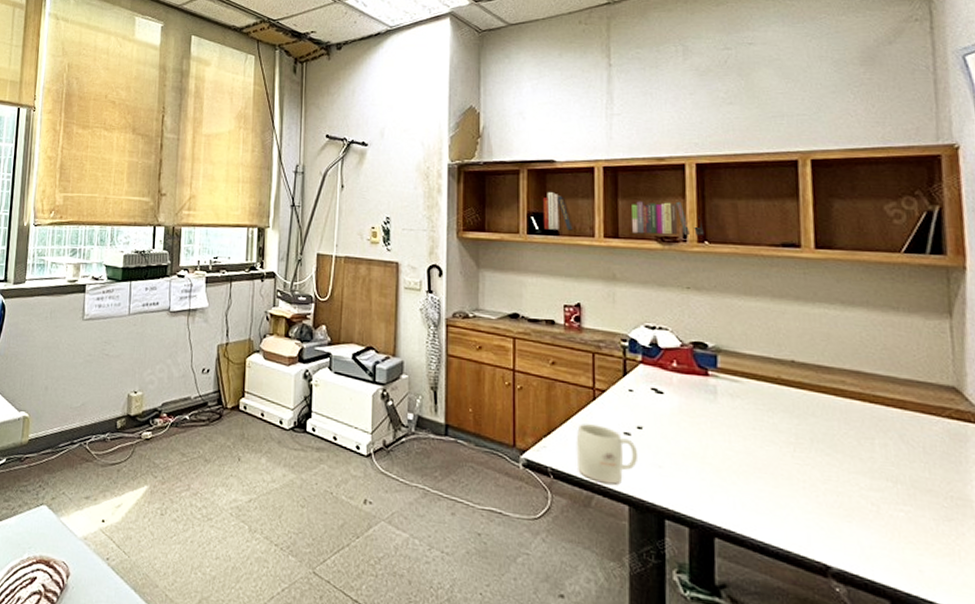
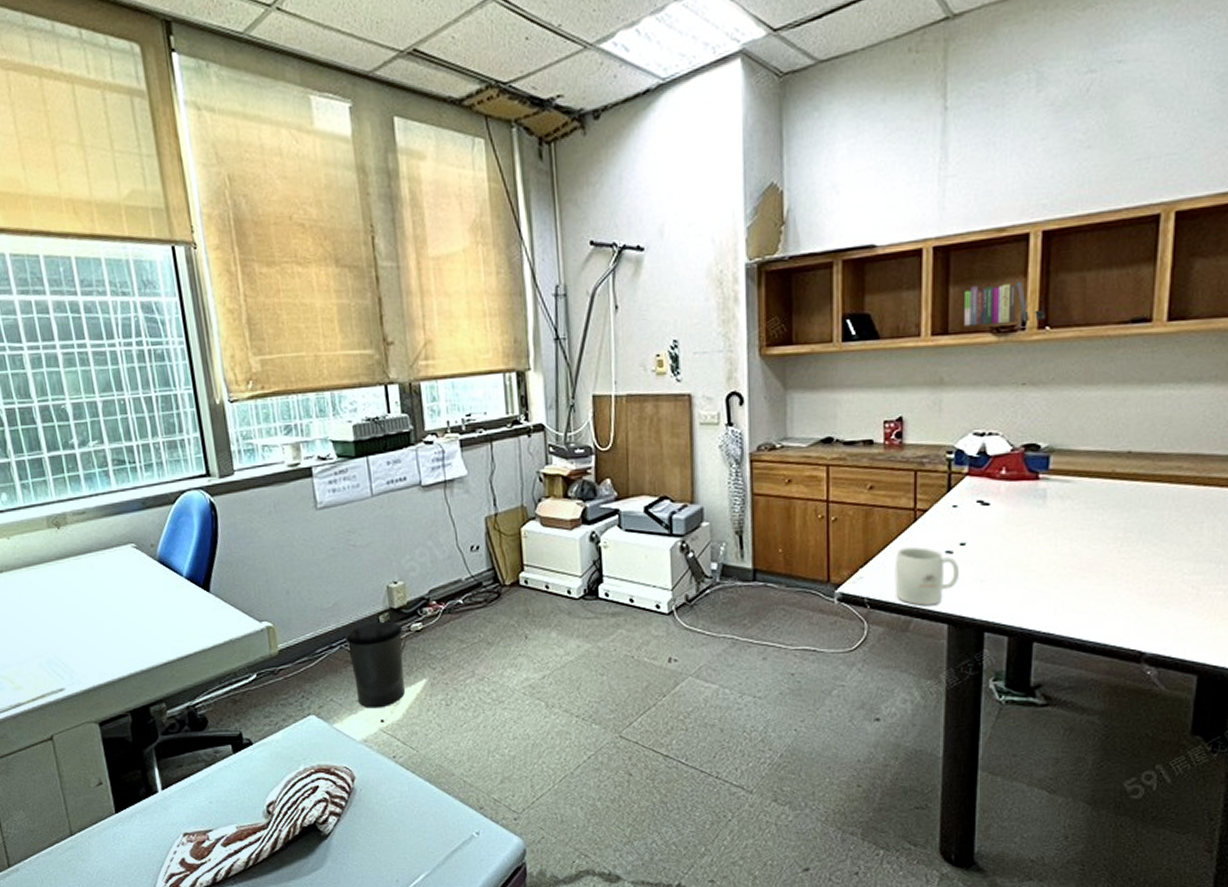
waste bin: none [84,425,135,508] -> present [344,621,405,708]
books: present [542,192,576,231] -> none [860,286,899,334]

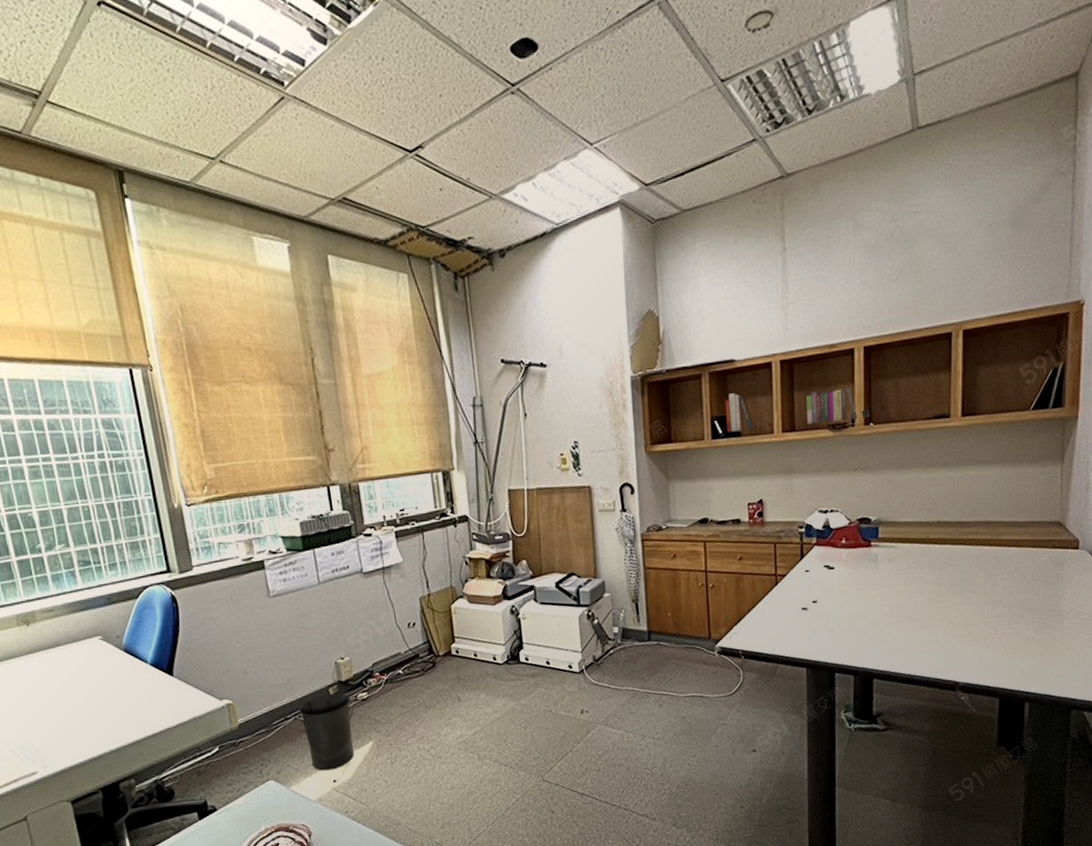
books: none [860,286,899,334] -> present [724,393,756,432]
mug: present [894,547,959,606] -> none [762,606,813,654]

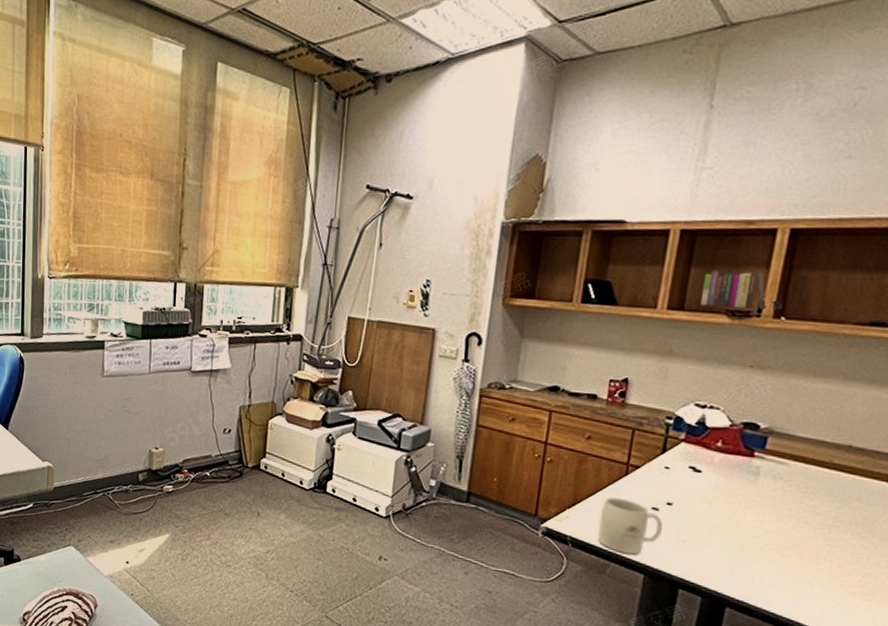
waste bin: present [298,693,354,771] -> none [108,478,157,552]
books: present [724,393,756,432] -> none [601,257,637,301]
mug: none [762,606,813,654] -> present [598,497,663,555]

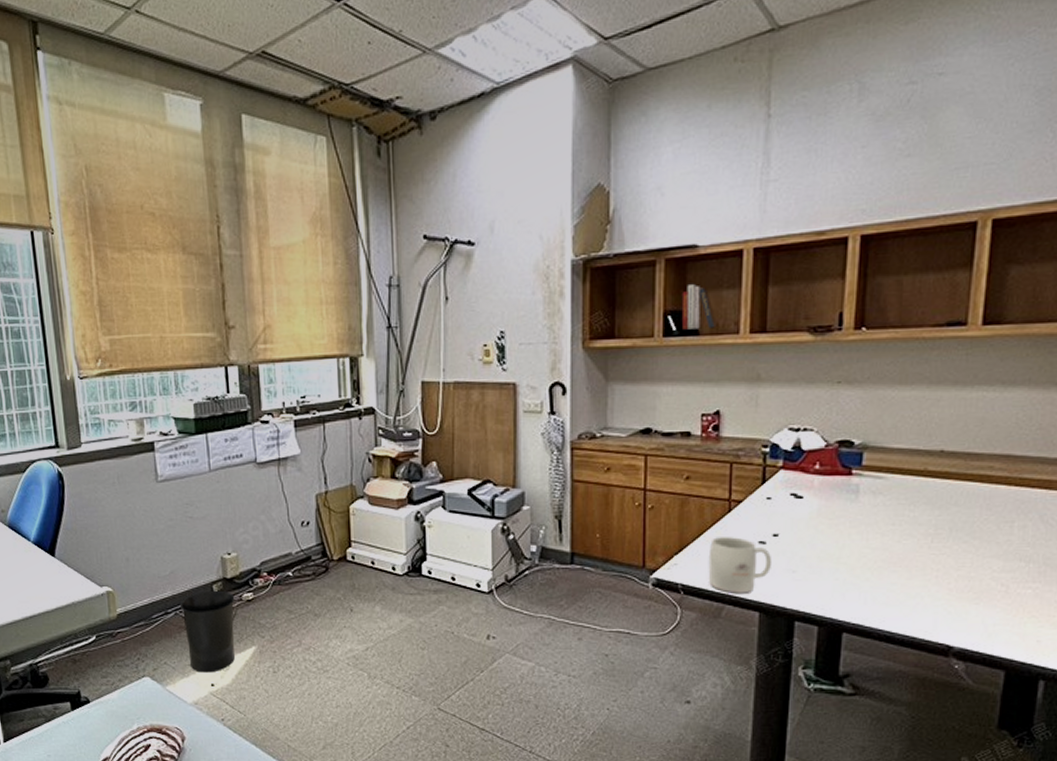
waste bin: none [108,478,157,552] -> present [179,590,235,673]
books: none [601,257,637,301] -> present [681,284,718,330]
books: present [701,270,783,311] -> none [782,283,862,326]

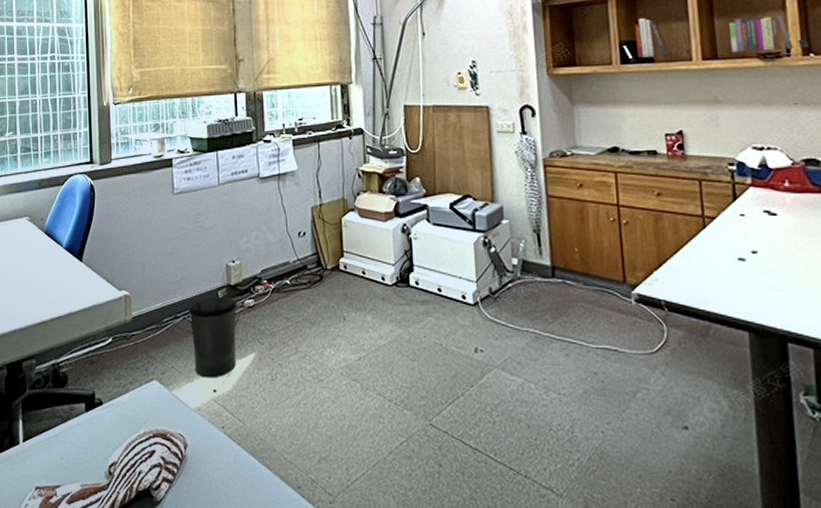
mug: present [708,537,771,593] -> none [688,253,754,312]
books: none [782,283,862,326] -> present [729,14,809,53]

